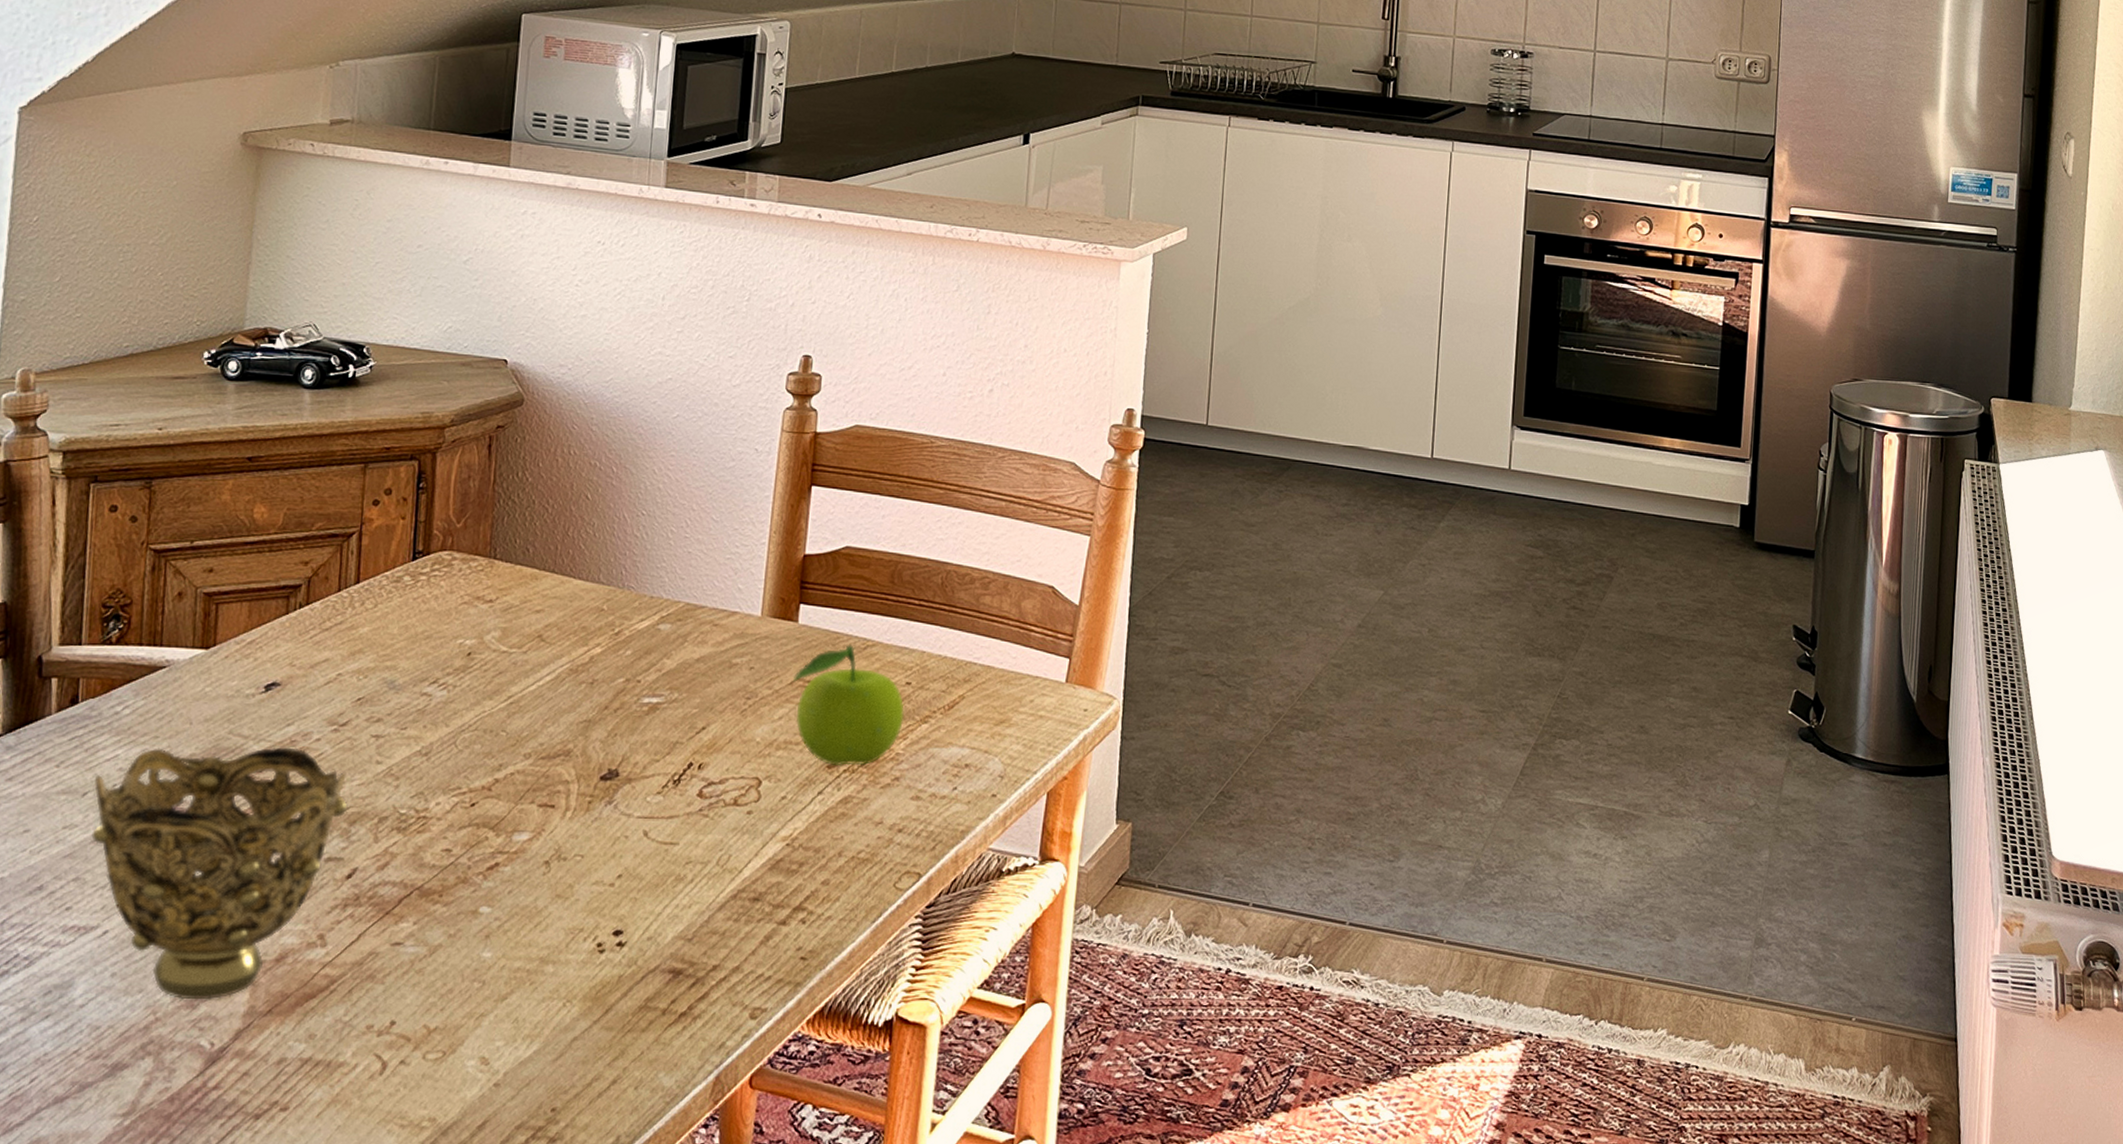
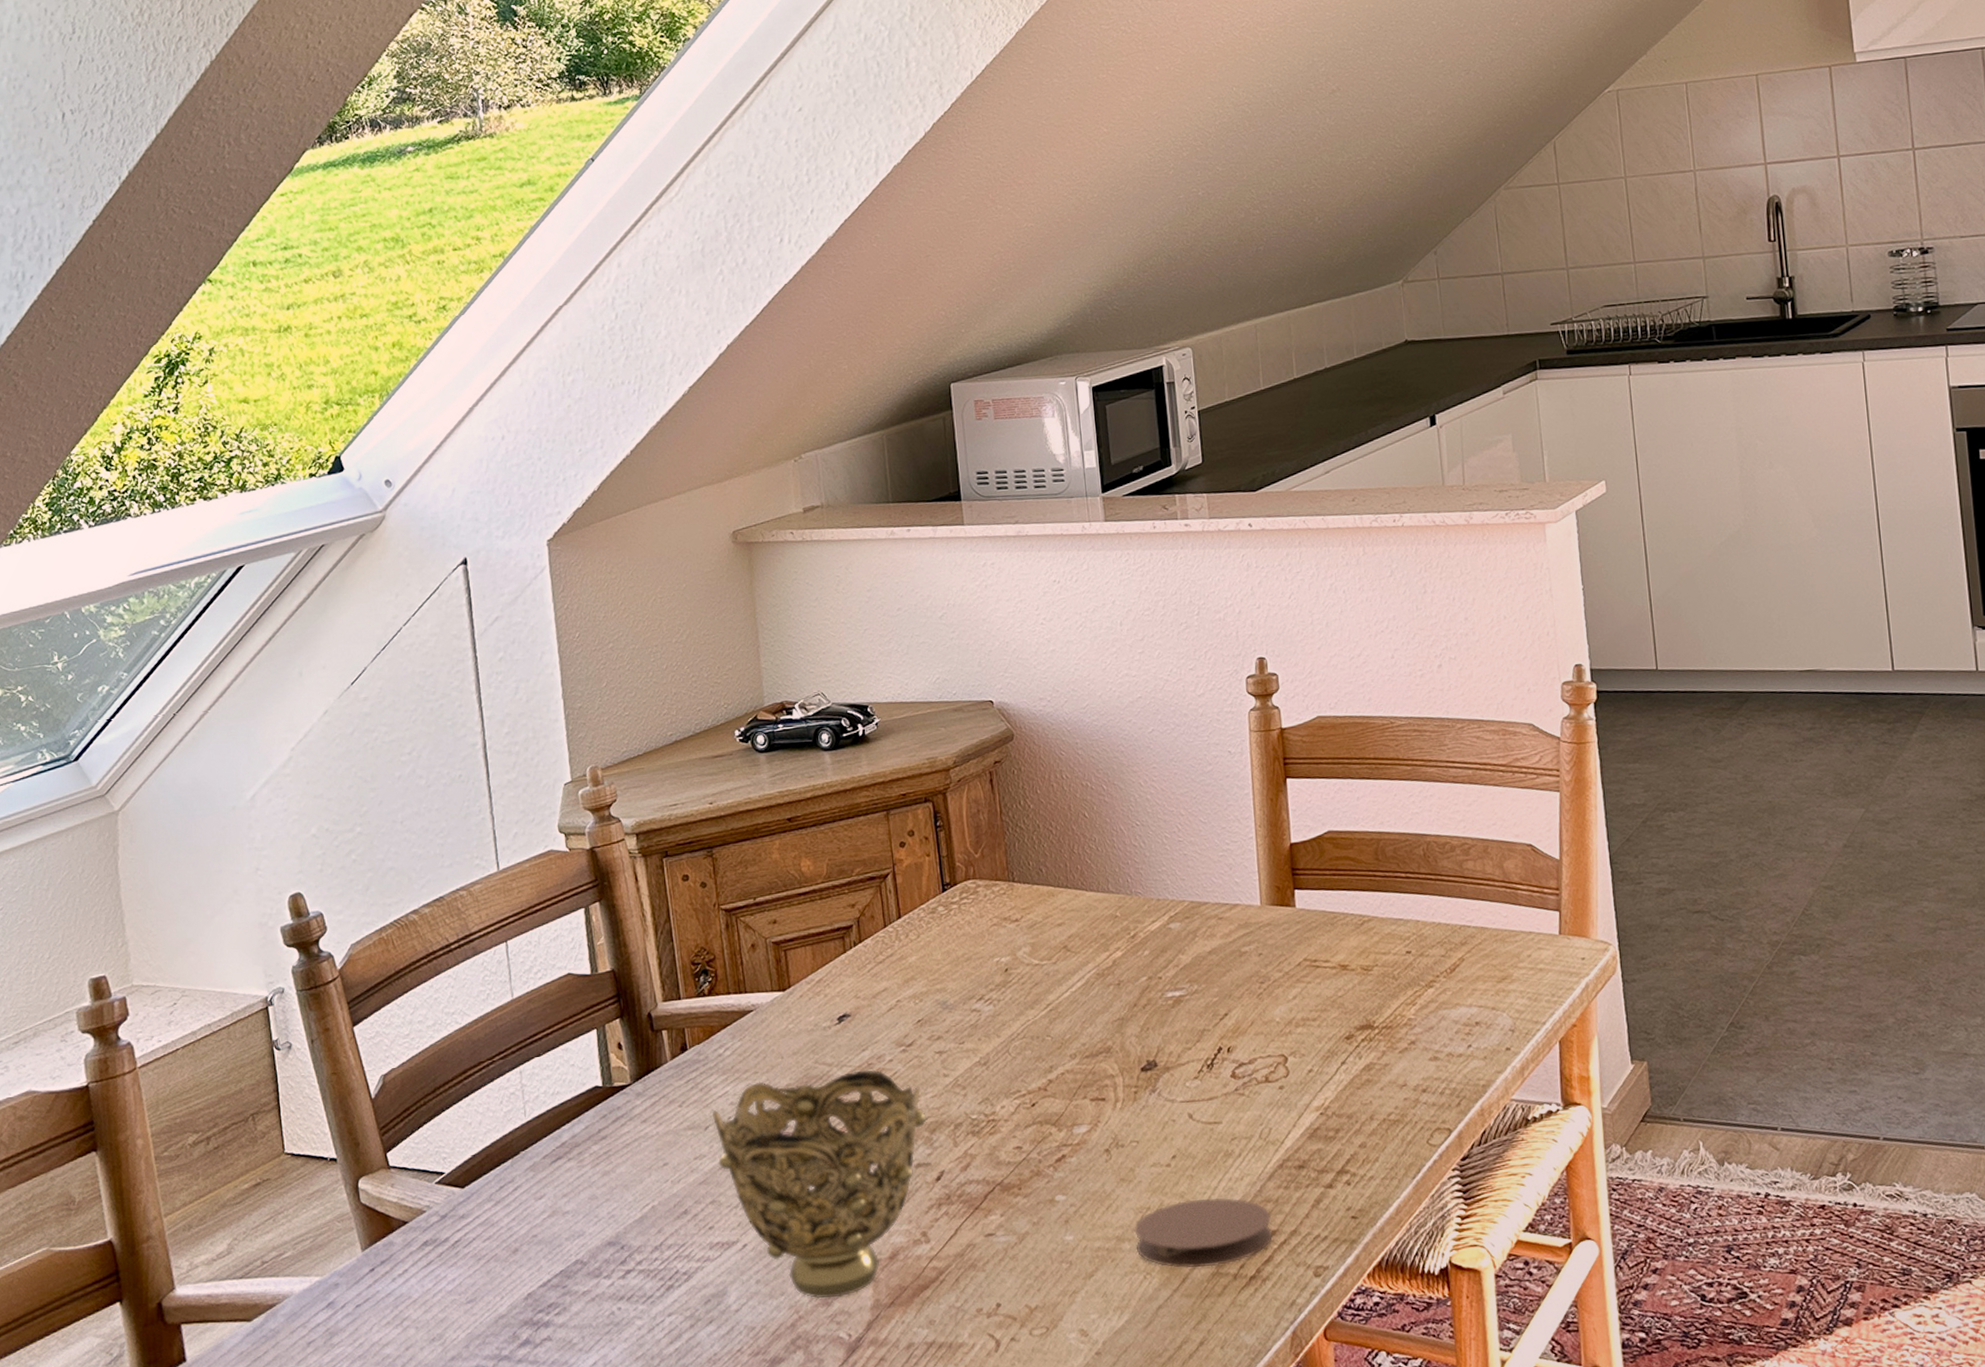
coaster: none [559,924,714,999] -> present [1134,1197,1273,1269]
fruit: present [792,645,905,767] -> none [1299,922,1410,1037]

